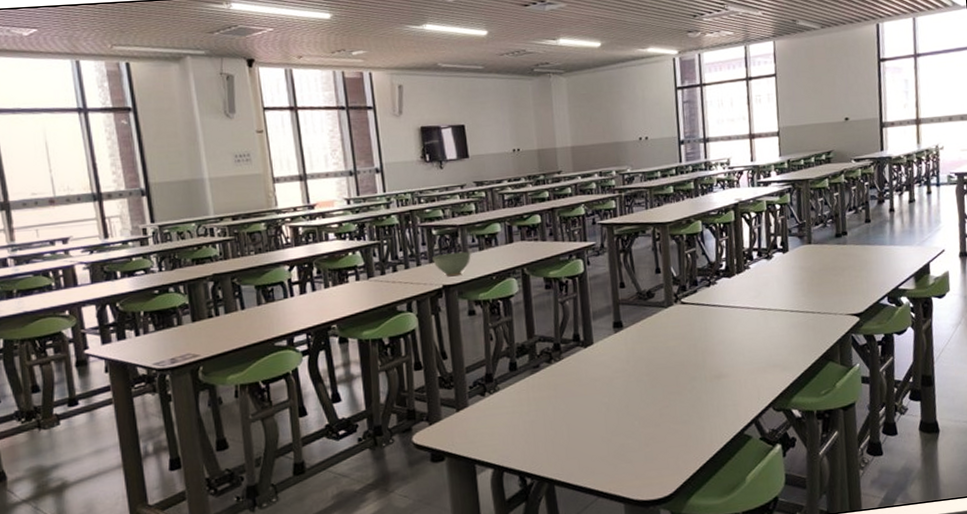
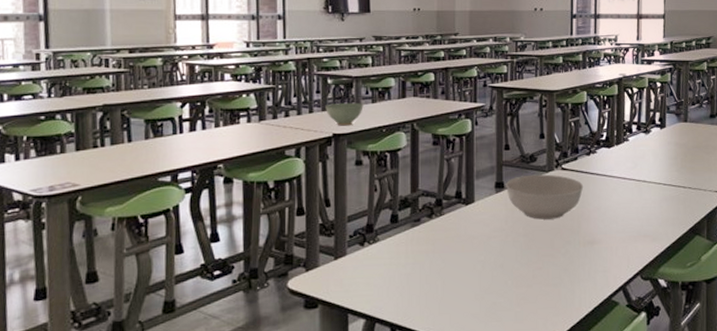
bowl: none [624,309,706,357] -> present [506,174,584,220]

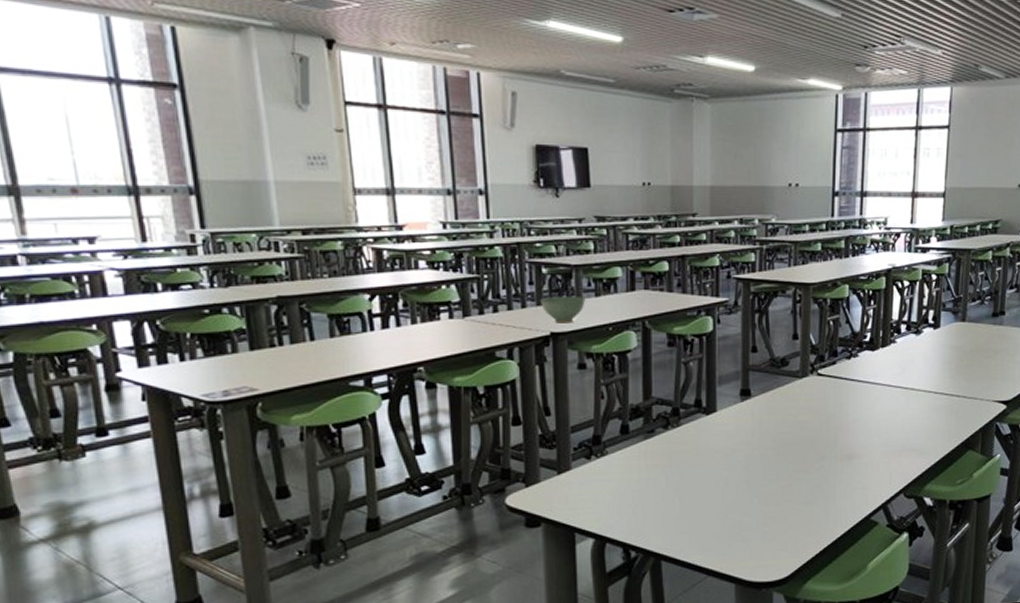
bowl: present [506,174,584,220] -> none [753,380,843,431]

